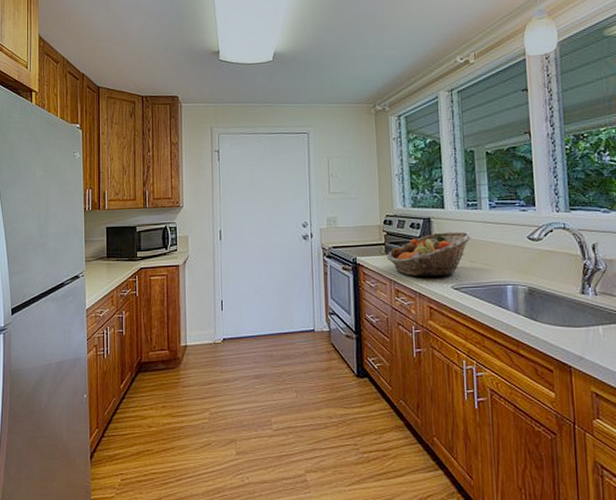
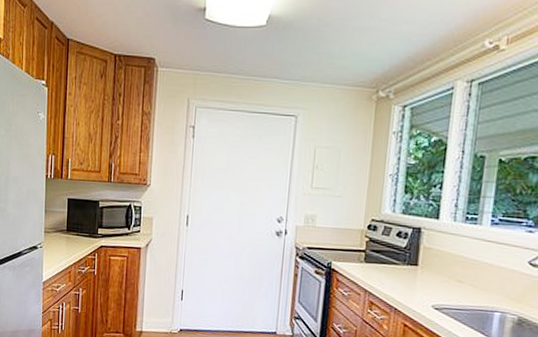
fruit basket: present [386,231,473,277] -> none [365,245,466,294]

